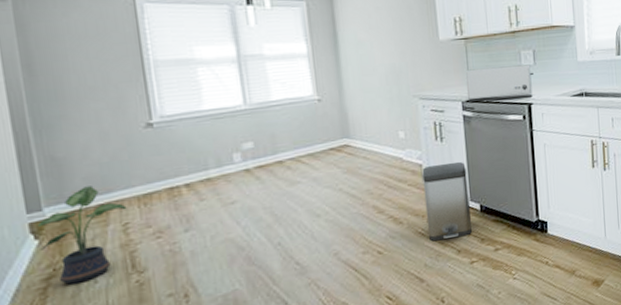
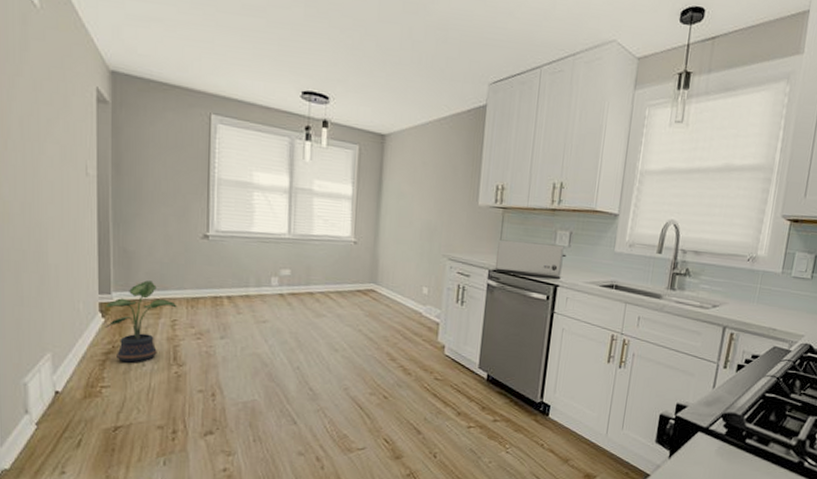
pedal bin: present [422,161,472,242] -> none [432,326,481,401]

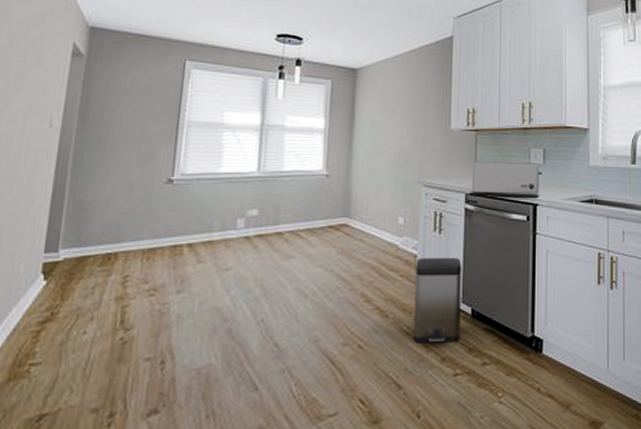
potted plant: present [105,280,177,363] -> none [45,233,131,331]
pedal bin: none [432,326,481,401] -> present [413,257,462,343]

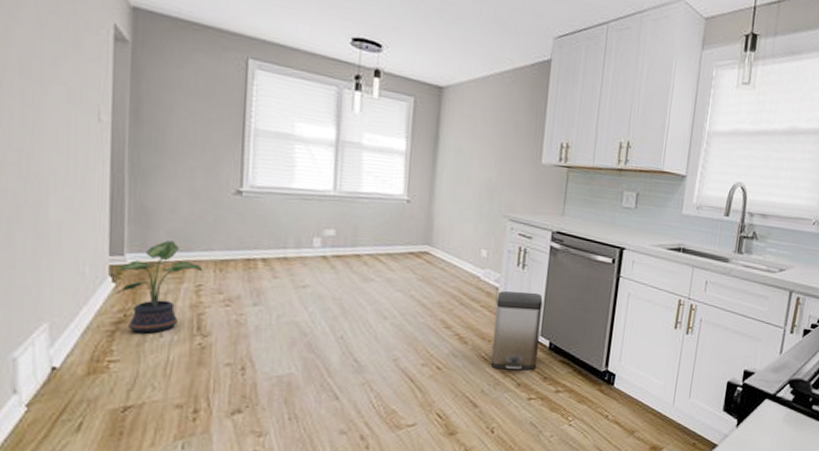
potted plant: none [45,233,131,331] -> present [115,240,203,334]
toaster: present [471,161,542,199] -> none [558,199,633,243]

